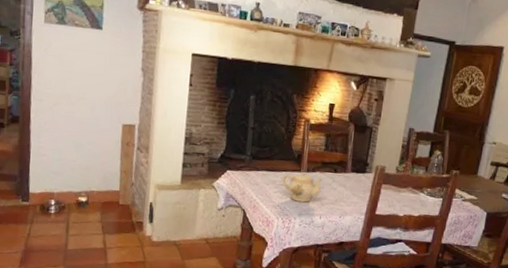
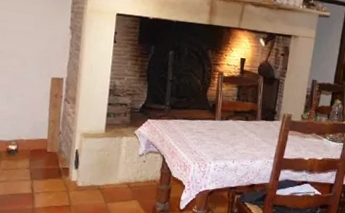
teapot: present [282,172,323,203] -> none [198,120,235,148]

